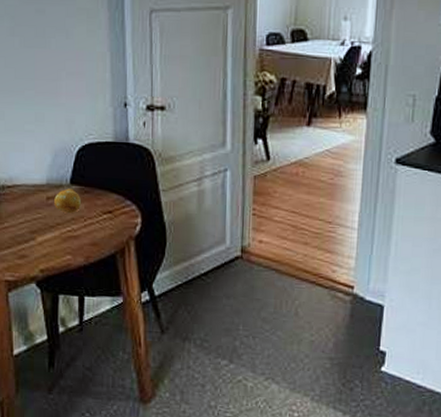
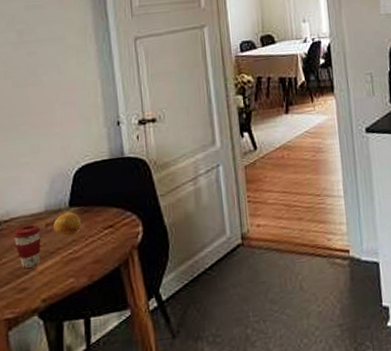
coffee cup: none [15,195,42,237] -> present [12,224,41,269]

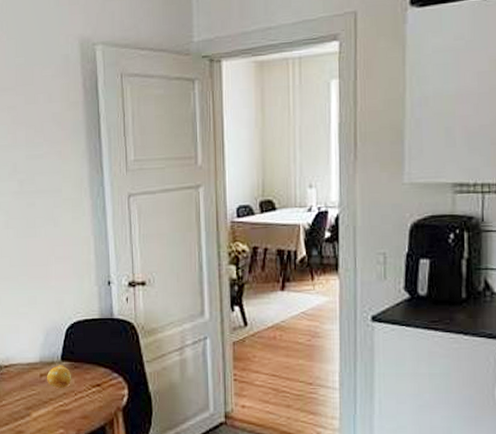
coffee cup: present [12,224,41,269] -> none [11,373,36,413]

